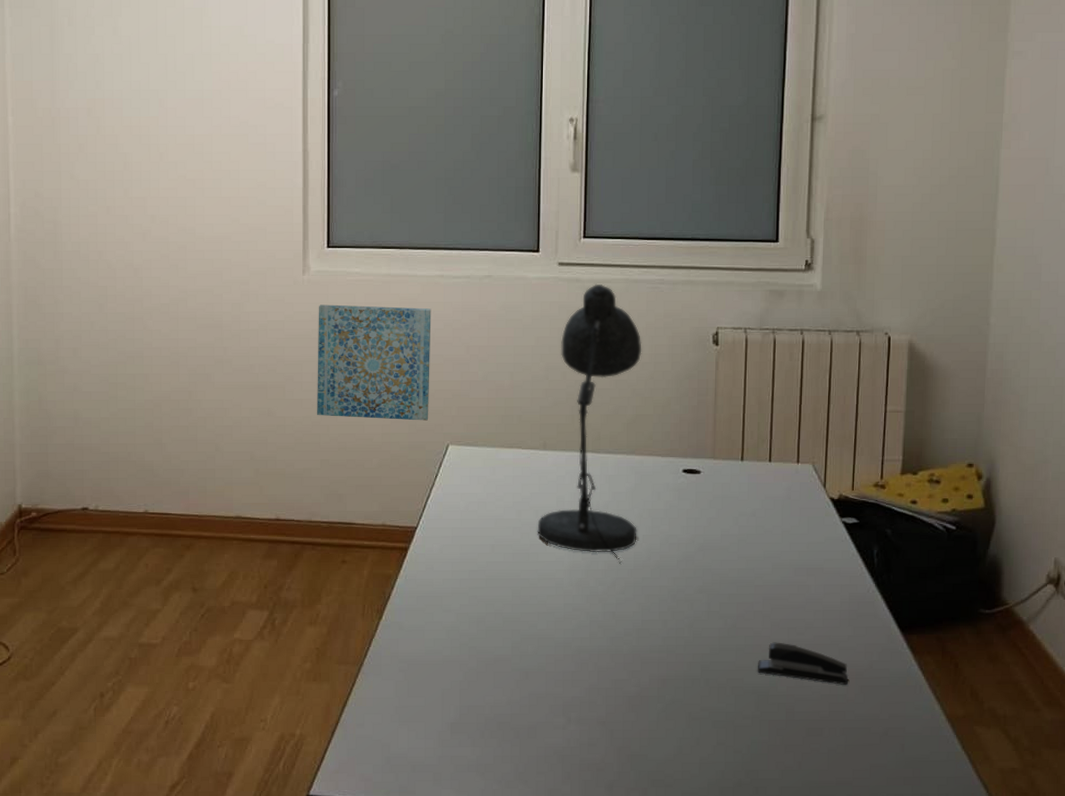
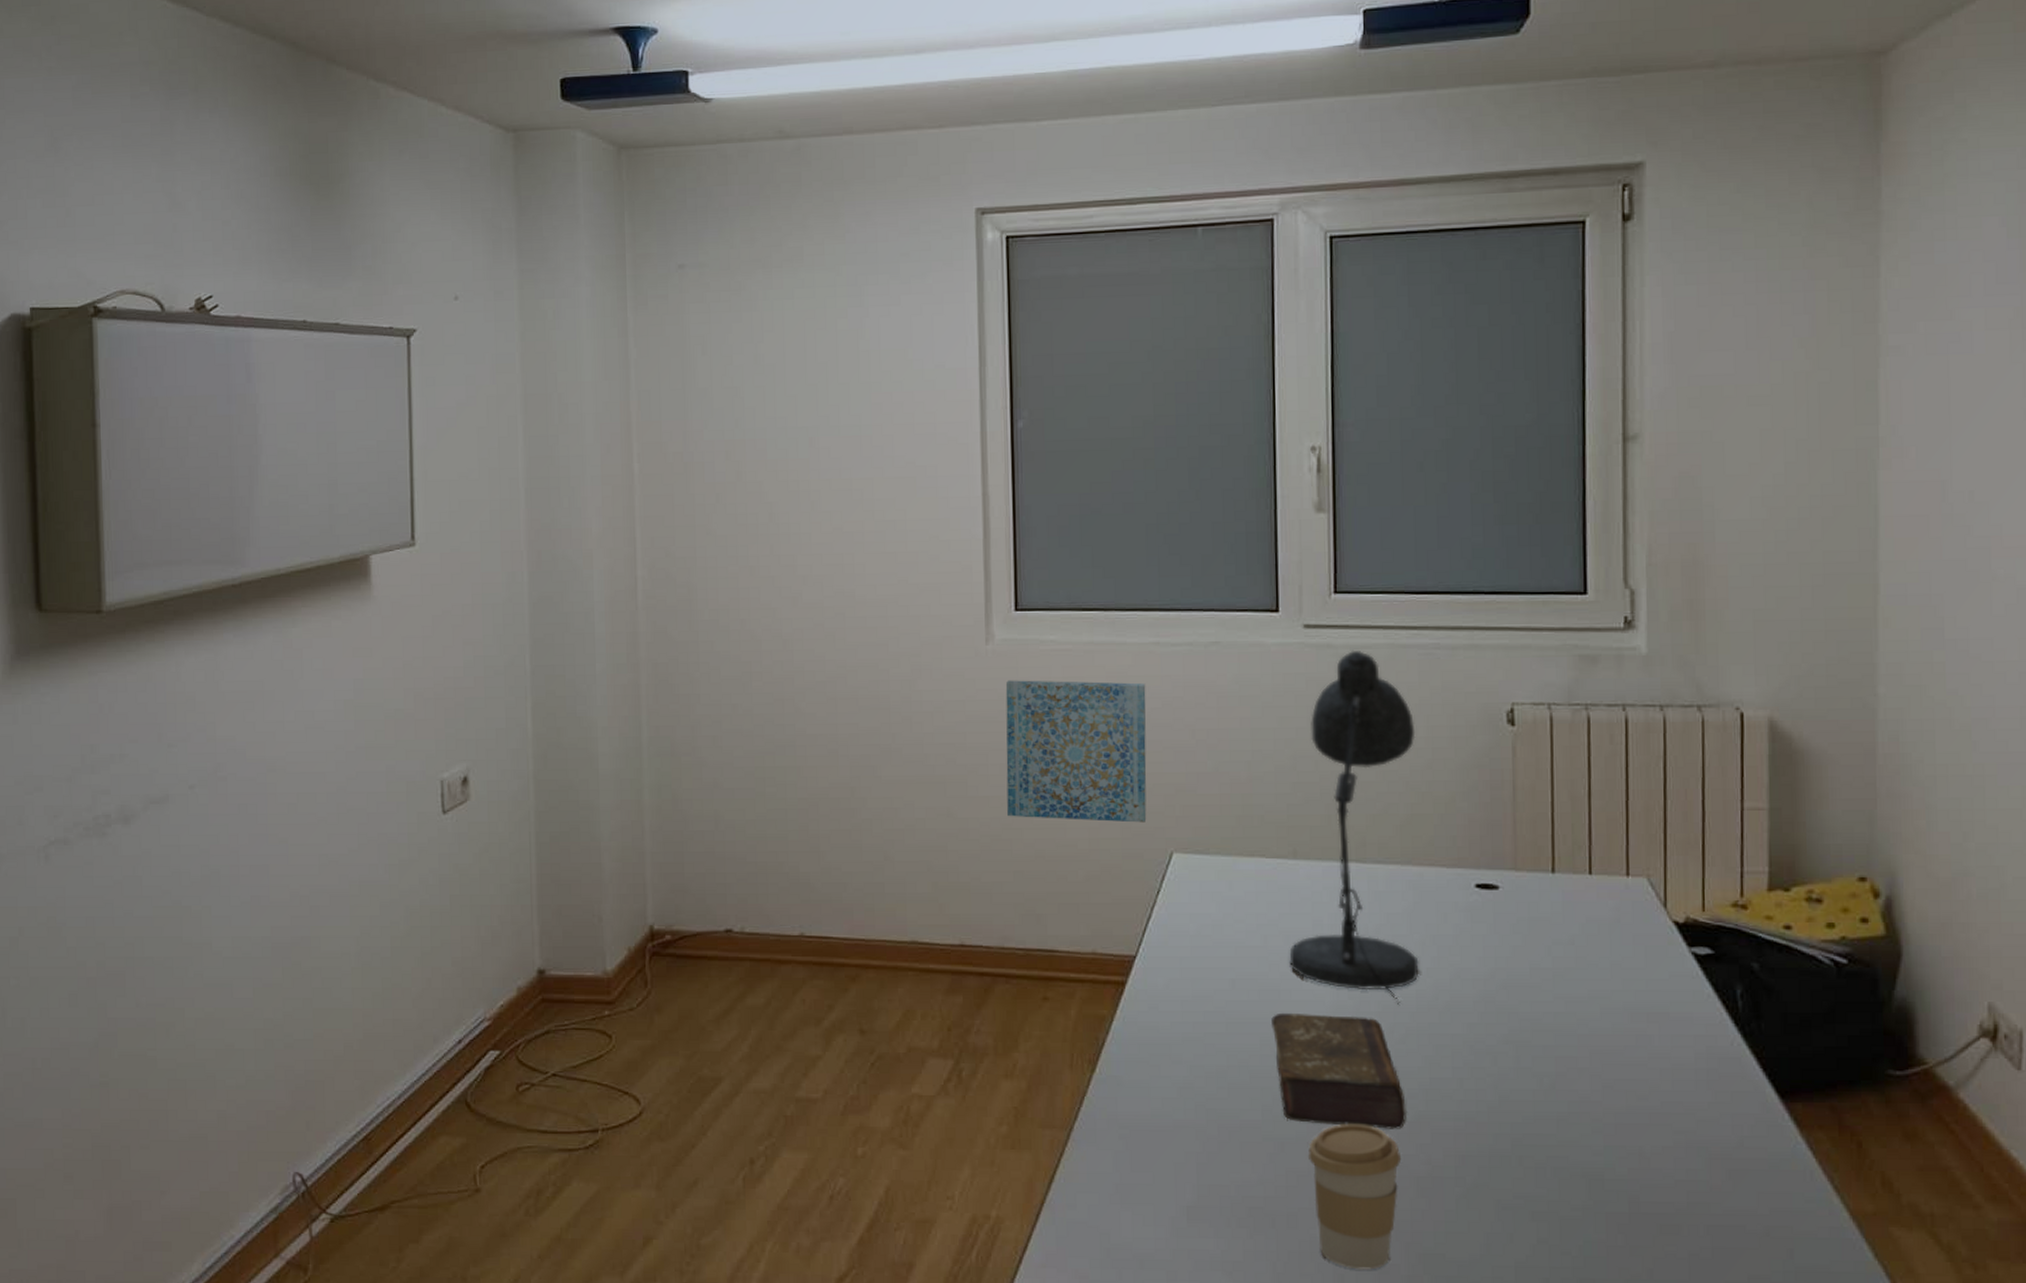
book: none [522,571,623,660] -> present [1271,1012,1406,1129]
coffee cup: none [547,656,618,768] -> present [1308,1123,1402,1270]
stapler: present [758,642,849,685] -> none [1587,1109,1712,1167]

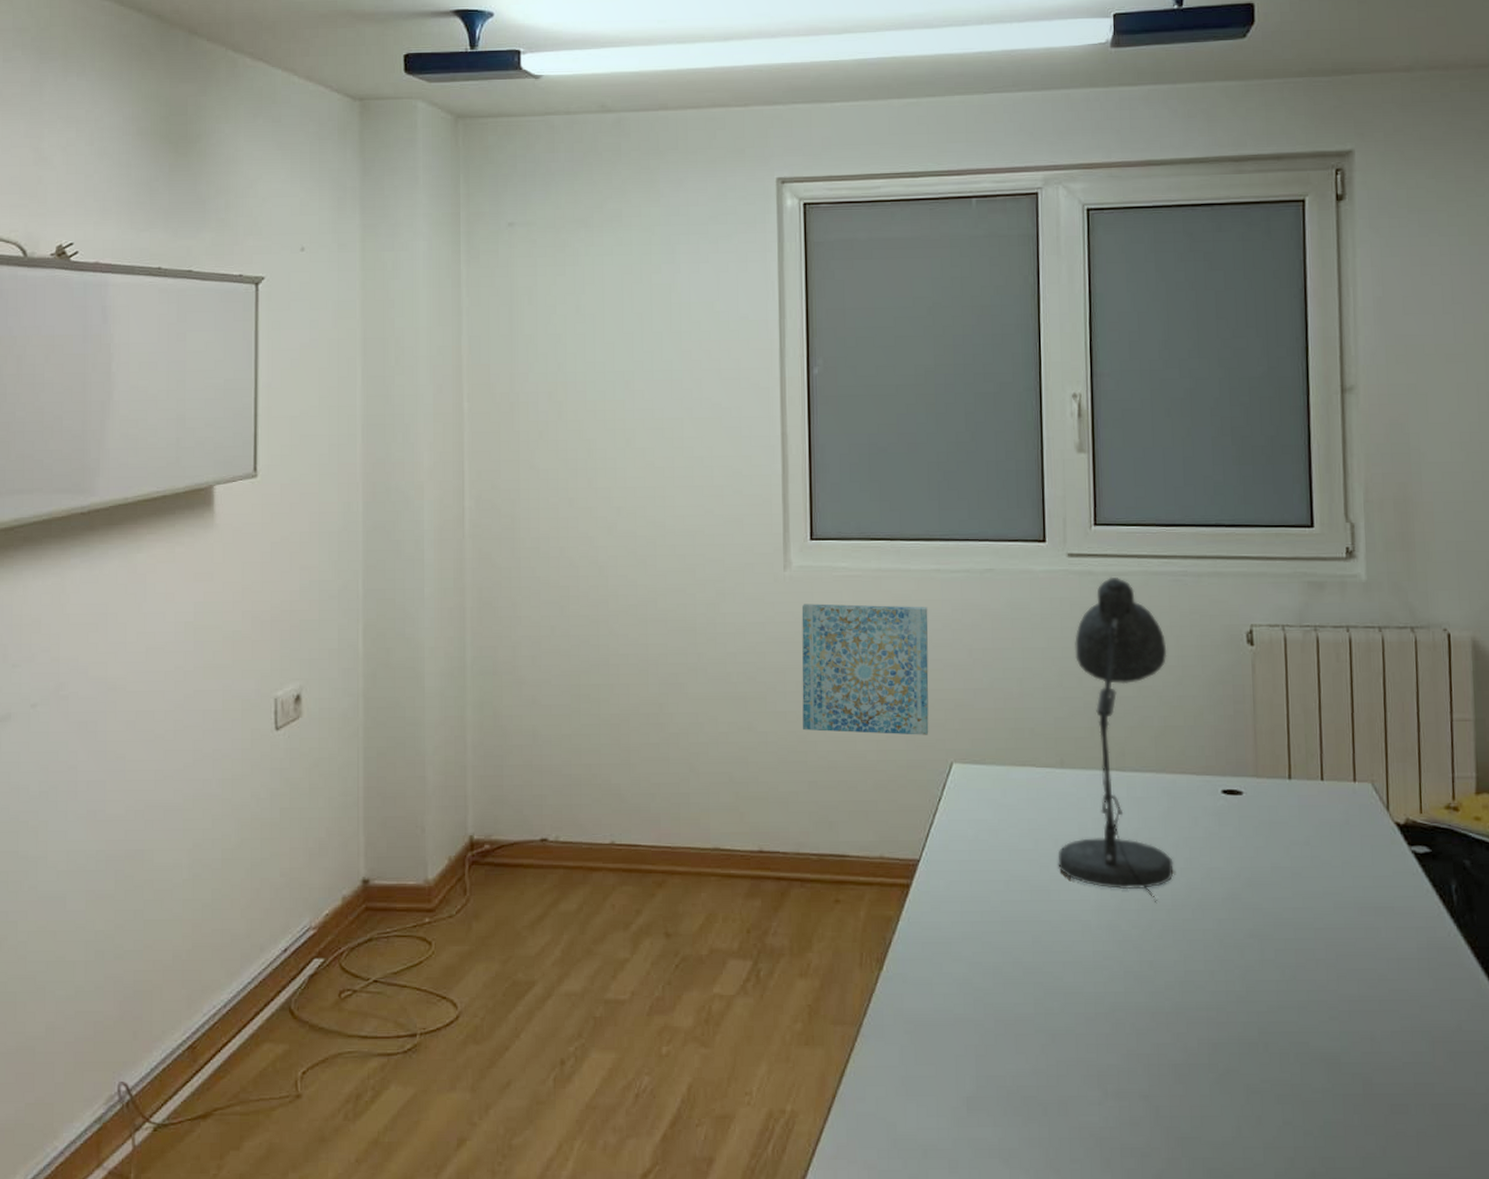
book: present [1271,1012,1406,1129] -> none [1042,911,1164,1020]
coffee cup: present [1308,1123,1402,1270] -> none [1077,1015,1161,1154]

